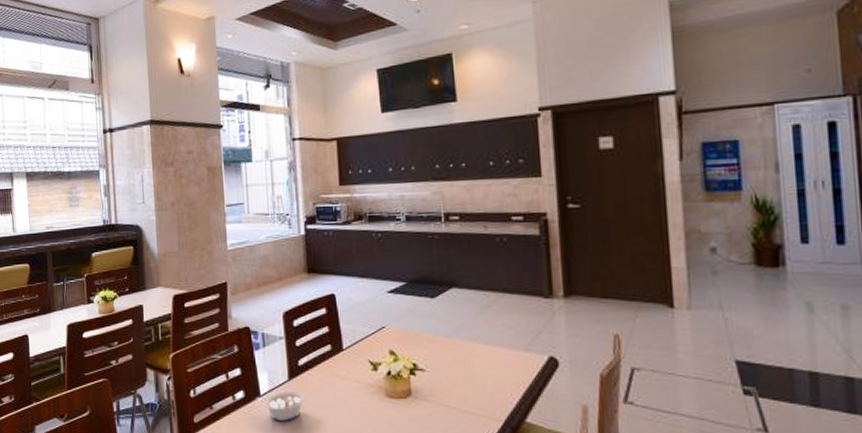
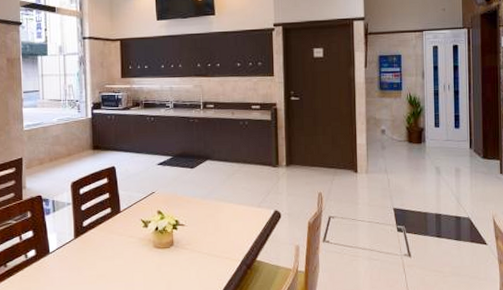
legume: present [255,391,306,422] -> none [45,248,89,274]

